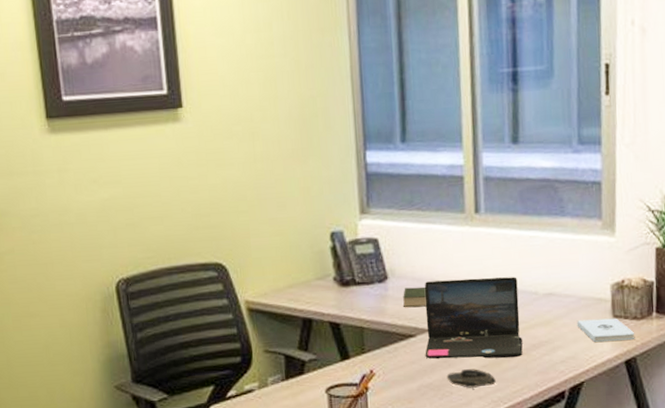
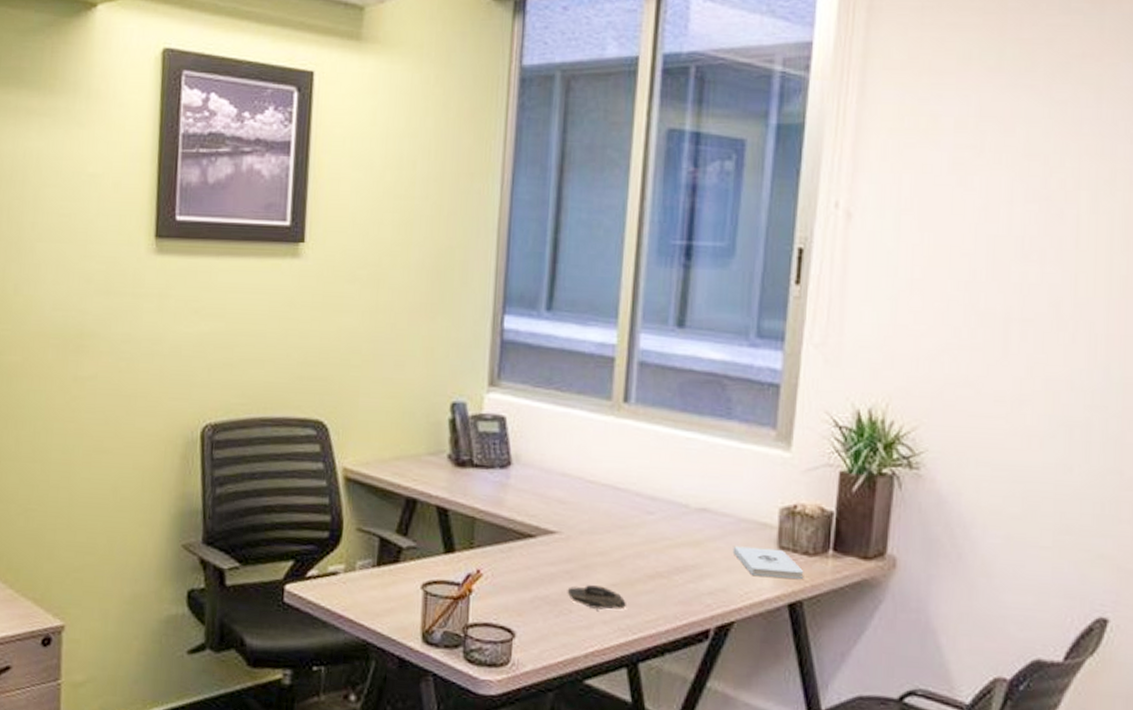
book: present [403,286,427,308] -> none [526,478,556,504]
laptop: present [425,277,523,359] -> none [544,474,666,580]

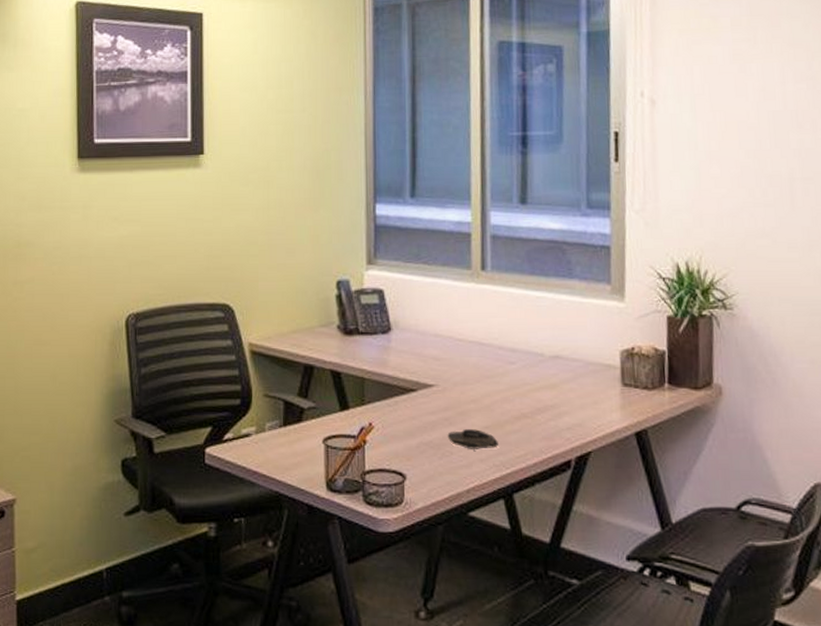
notepad: present [732,546,804,580] -> none [584,386,646,411]

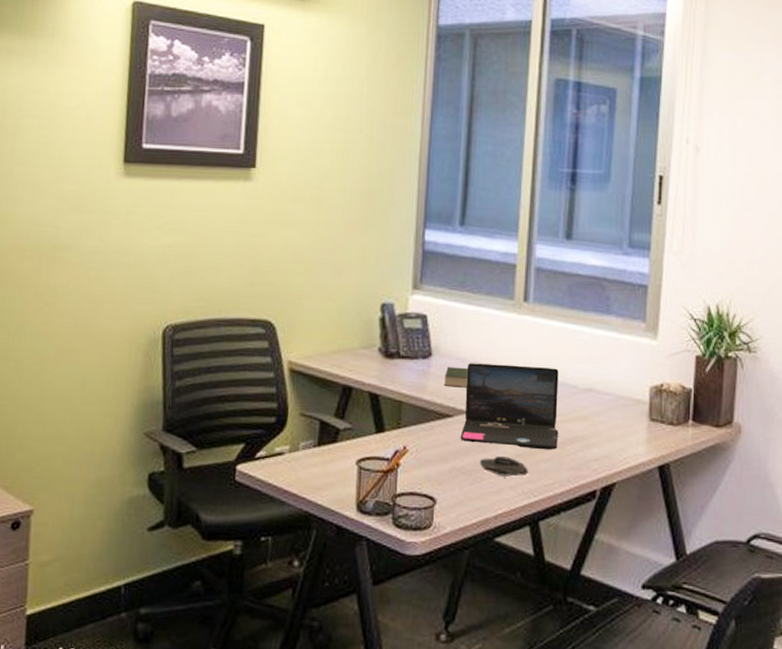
book: none [406,341,430,361] -> present [444,367,469,388]
laptop: none [426,335,527,421] -> present [460,363,559,450]

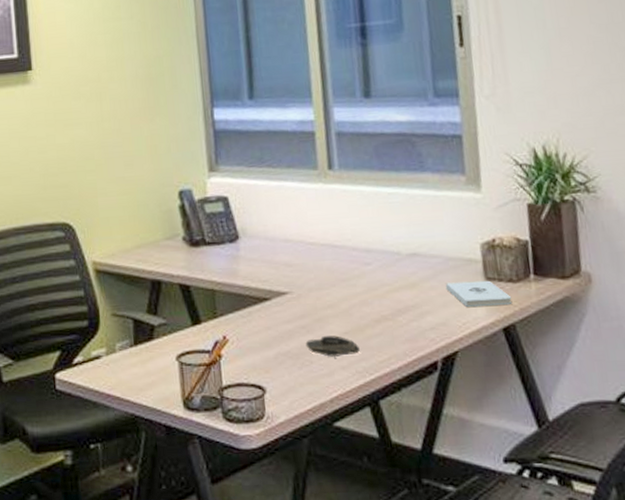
book: present [444,367,469,388] -> none [255,246,281,269]
laptop: present [460,363,559,450] -> none [278,236,388,325]
notepad: none [613,419,670,446] -> present [445,280,513,307]

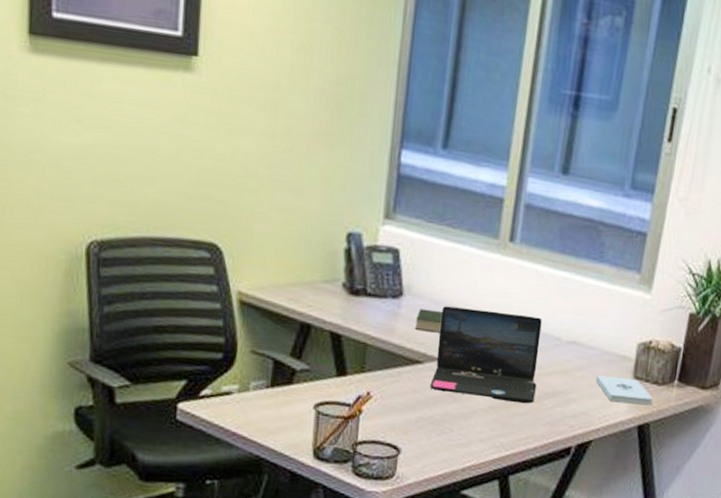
book: none [255,246,281,269] -> present [415,309,444,333]
laptop: none [278,236,388,325] -> present [429,306,542,404]
computer mouse: present [305,335,361,357] -> none [449,407,502,429]

